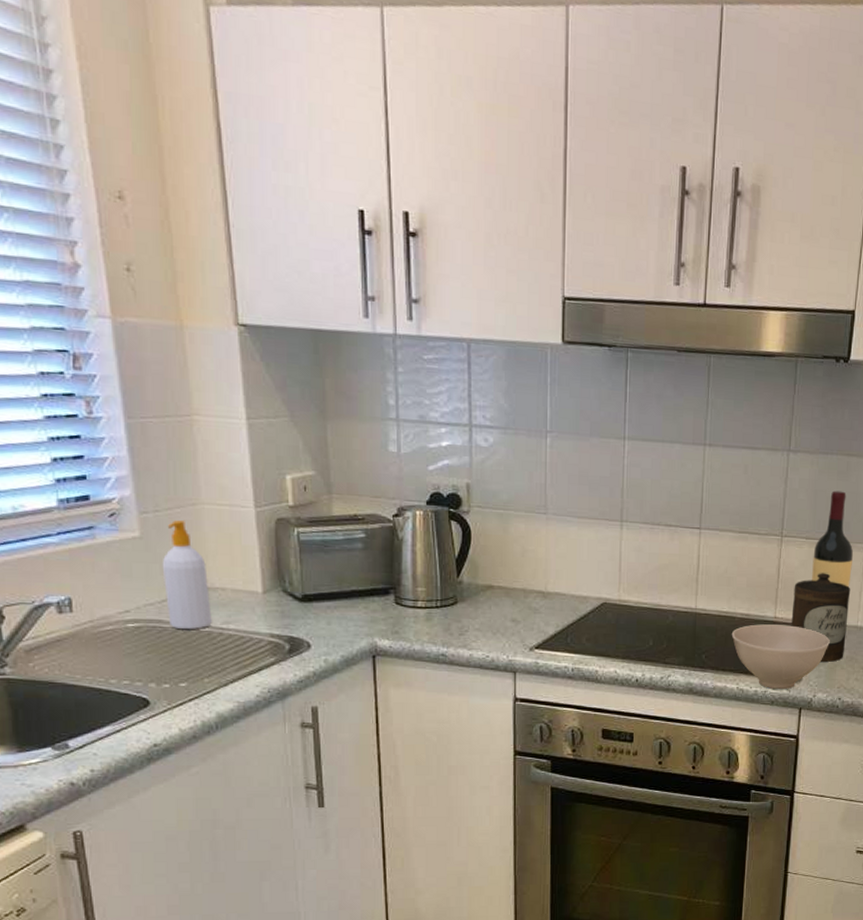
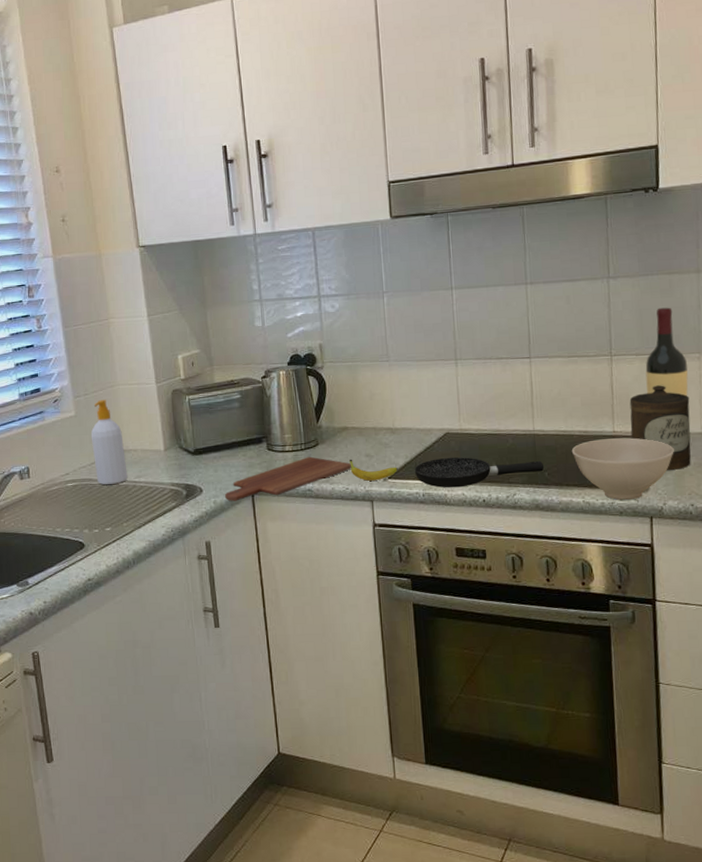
cutting board: none [338,616,495,662] -> present [224,456,352,502]
fruit: none [492,622,547,650] -> present [349,459,398,481]
frying pan: none [565,630,702,664] -> present [414,457,544,488]

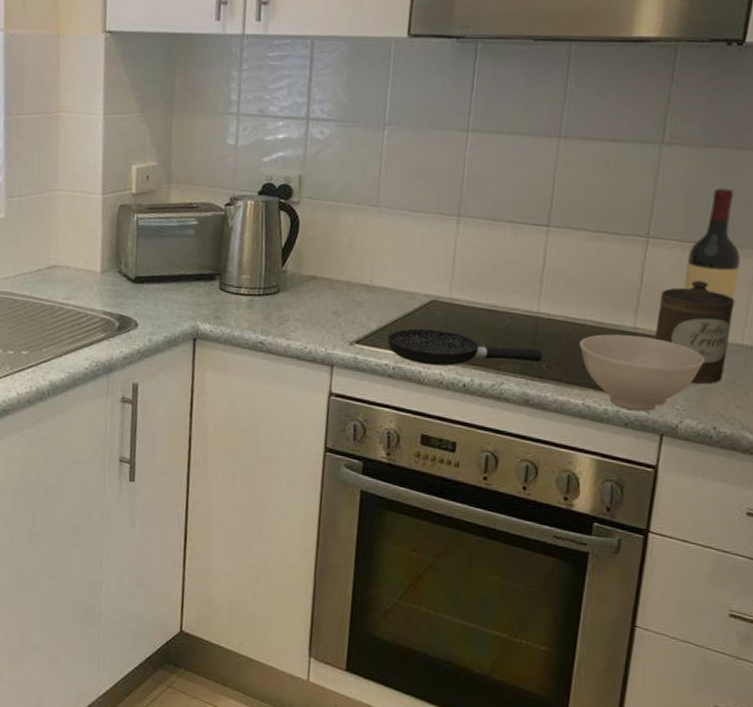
soap bottle: present [91,400,128,485] -> none [19,204,56,303]
cutting board: present [224,456,352,502] -> none [162,304,315,344]
fruit: present [349,459,398,481] -> none [312,314,368,344]

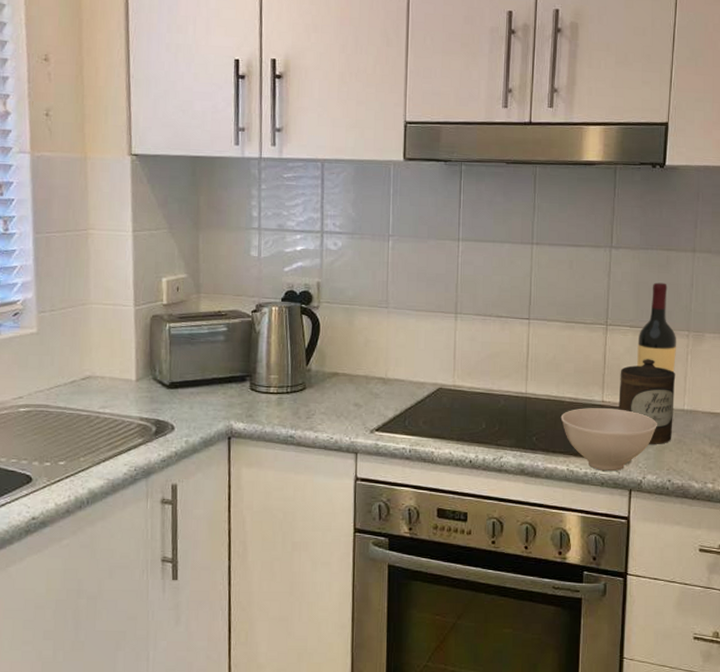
frying pan: present [387,328,542,366] -> none [403,414,532,446]

